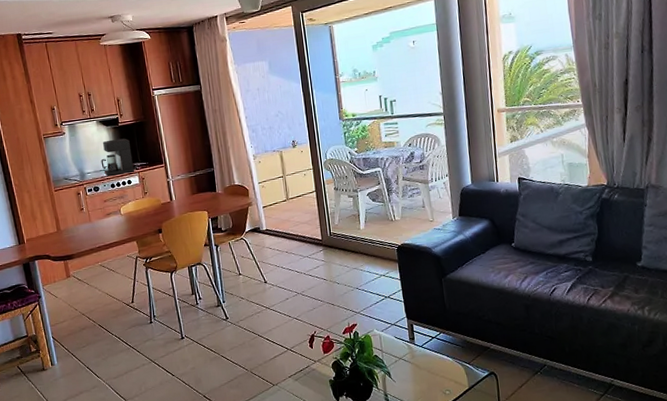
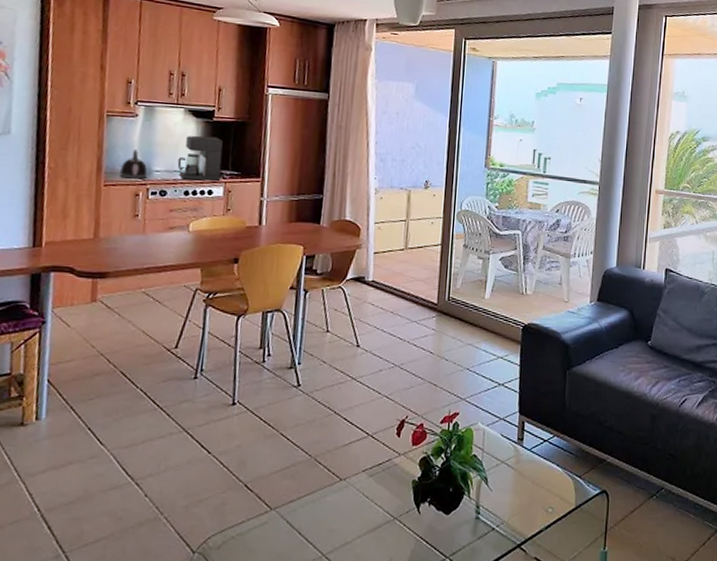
kettle: none [63,160,83,183] -> present [120,150,148,180]

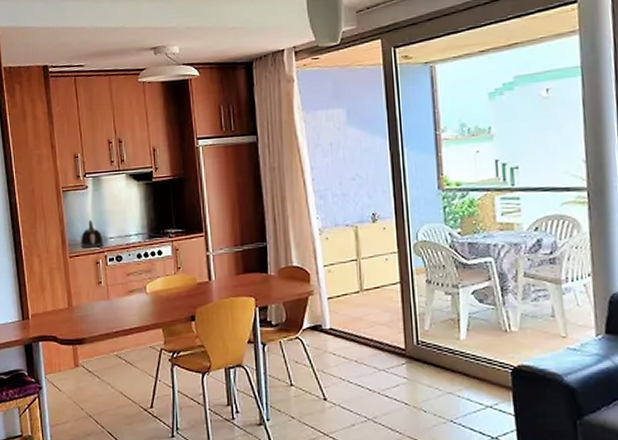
coffee maker: present [177,135,223,182] -> none [127,197,166,243]

